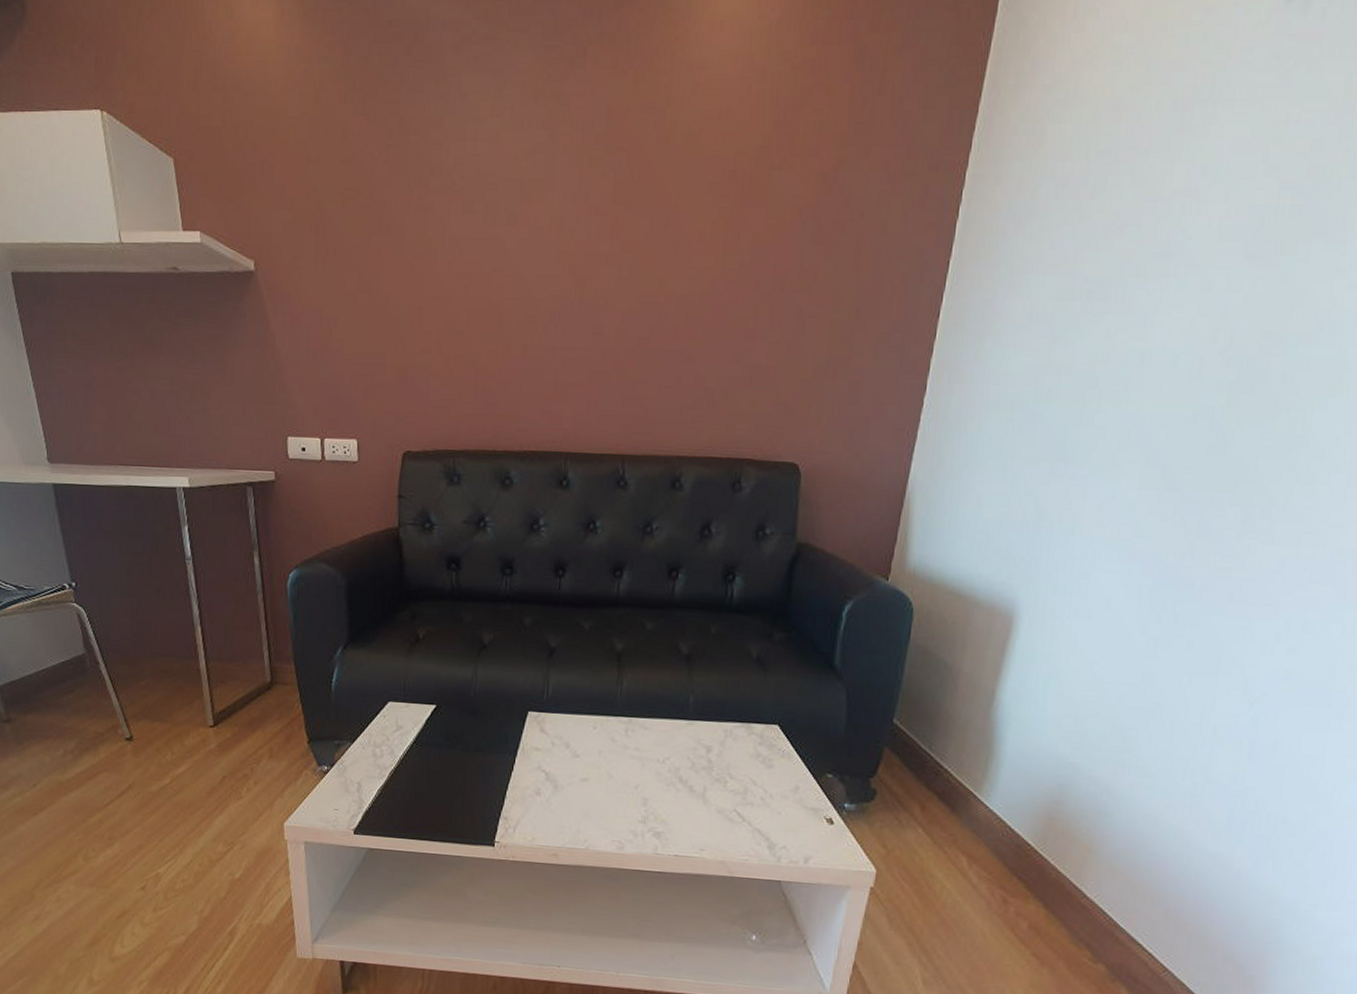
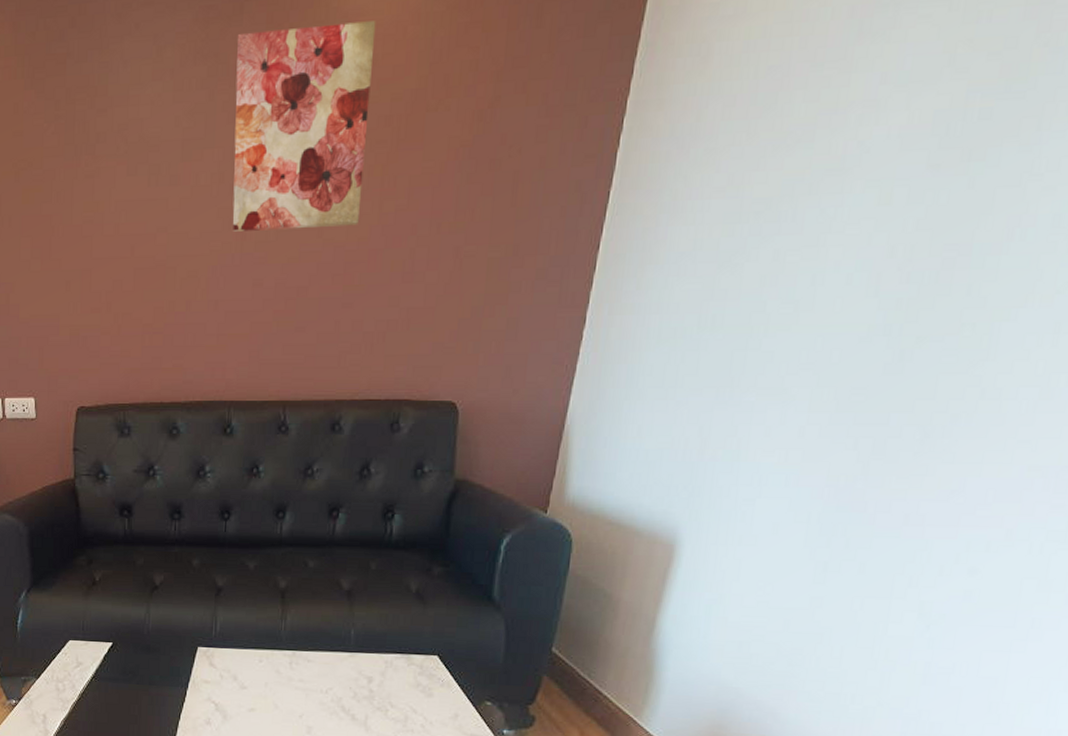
wall art: none [572,75,721,279] -> present [233,20,376,231]

